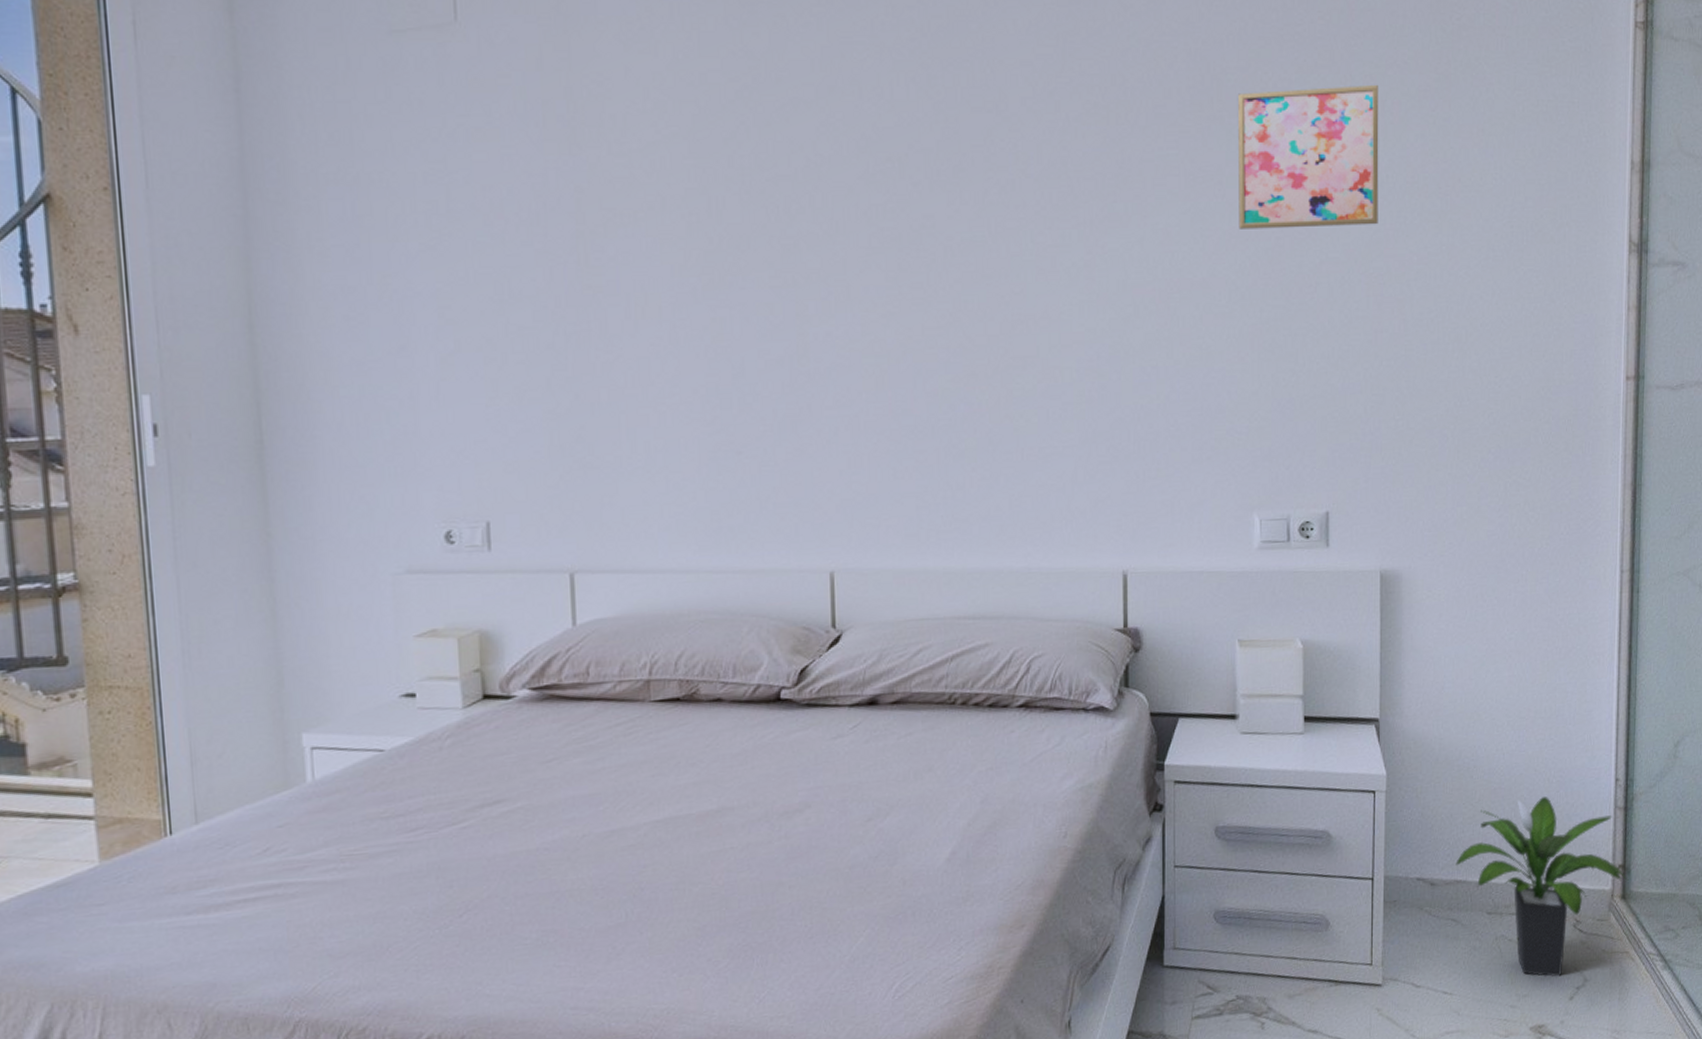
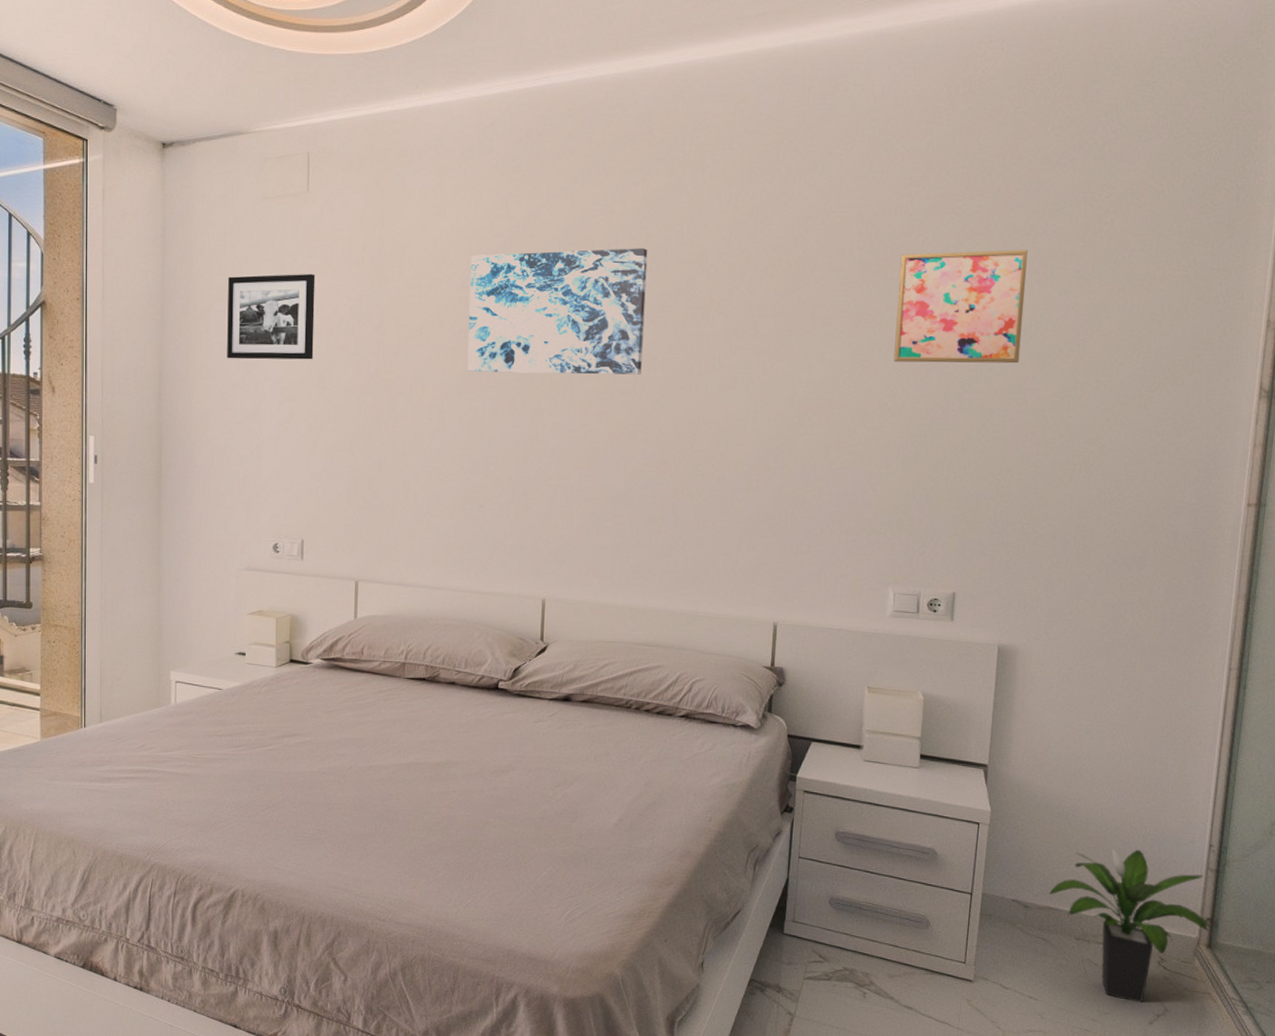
picture frame: none [345,139,483,268] -> present [227,273,316,360]
wall art: none [698,93,936,269] -> present [467,248,648,375]

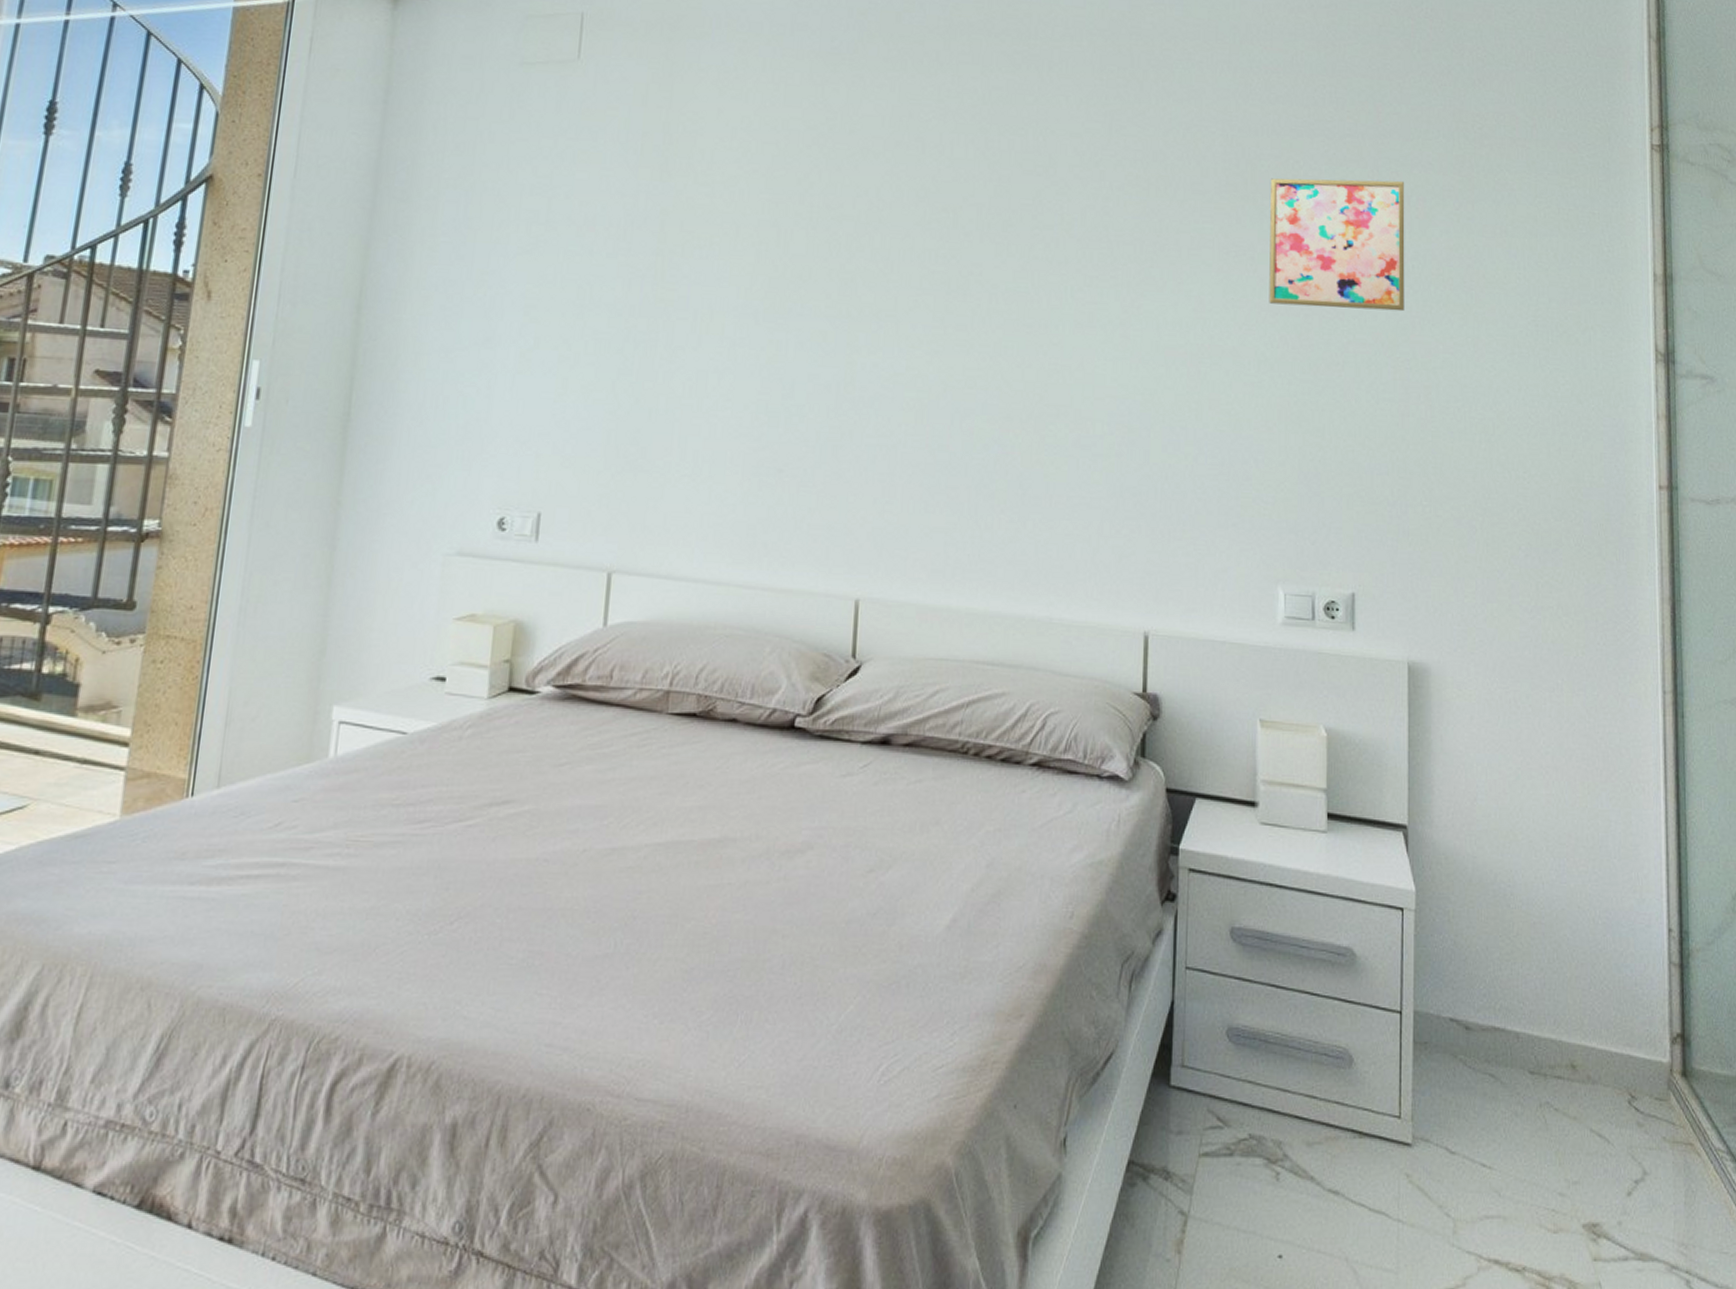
picture frame: present [227,273,316,360] -> none [456,157,581,270]
wall art: present [467,248,648,375] -> none [768,149,988,307]
potted plant: present [1049,849,1216,1003] -> none [1493,939,1689,1164]

